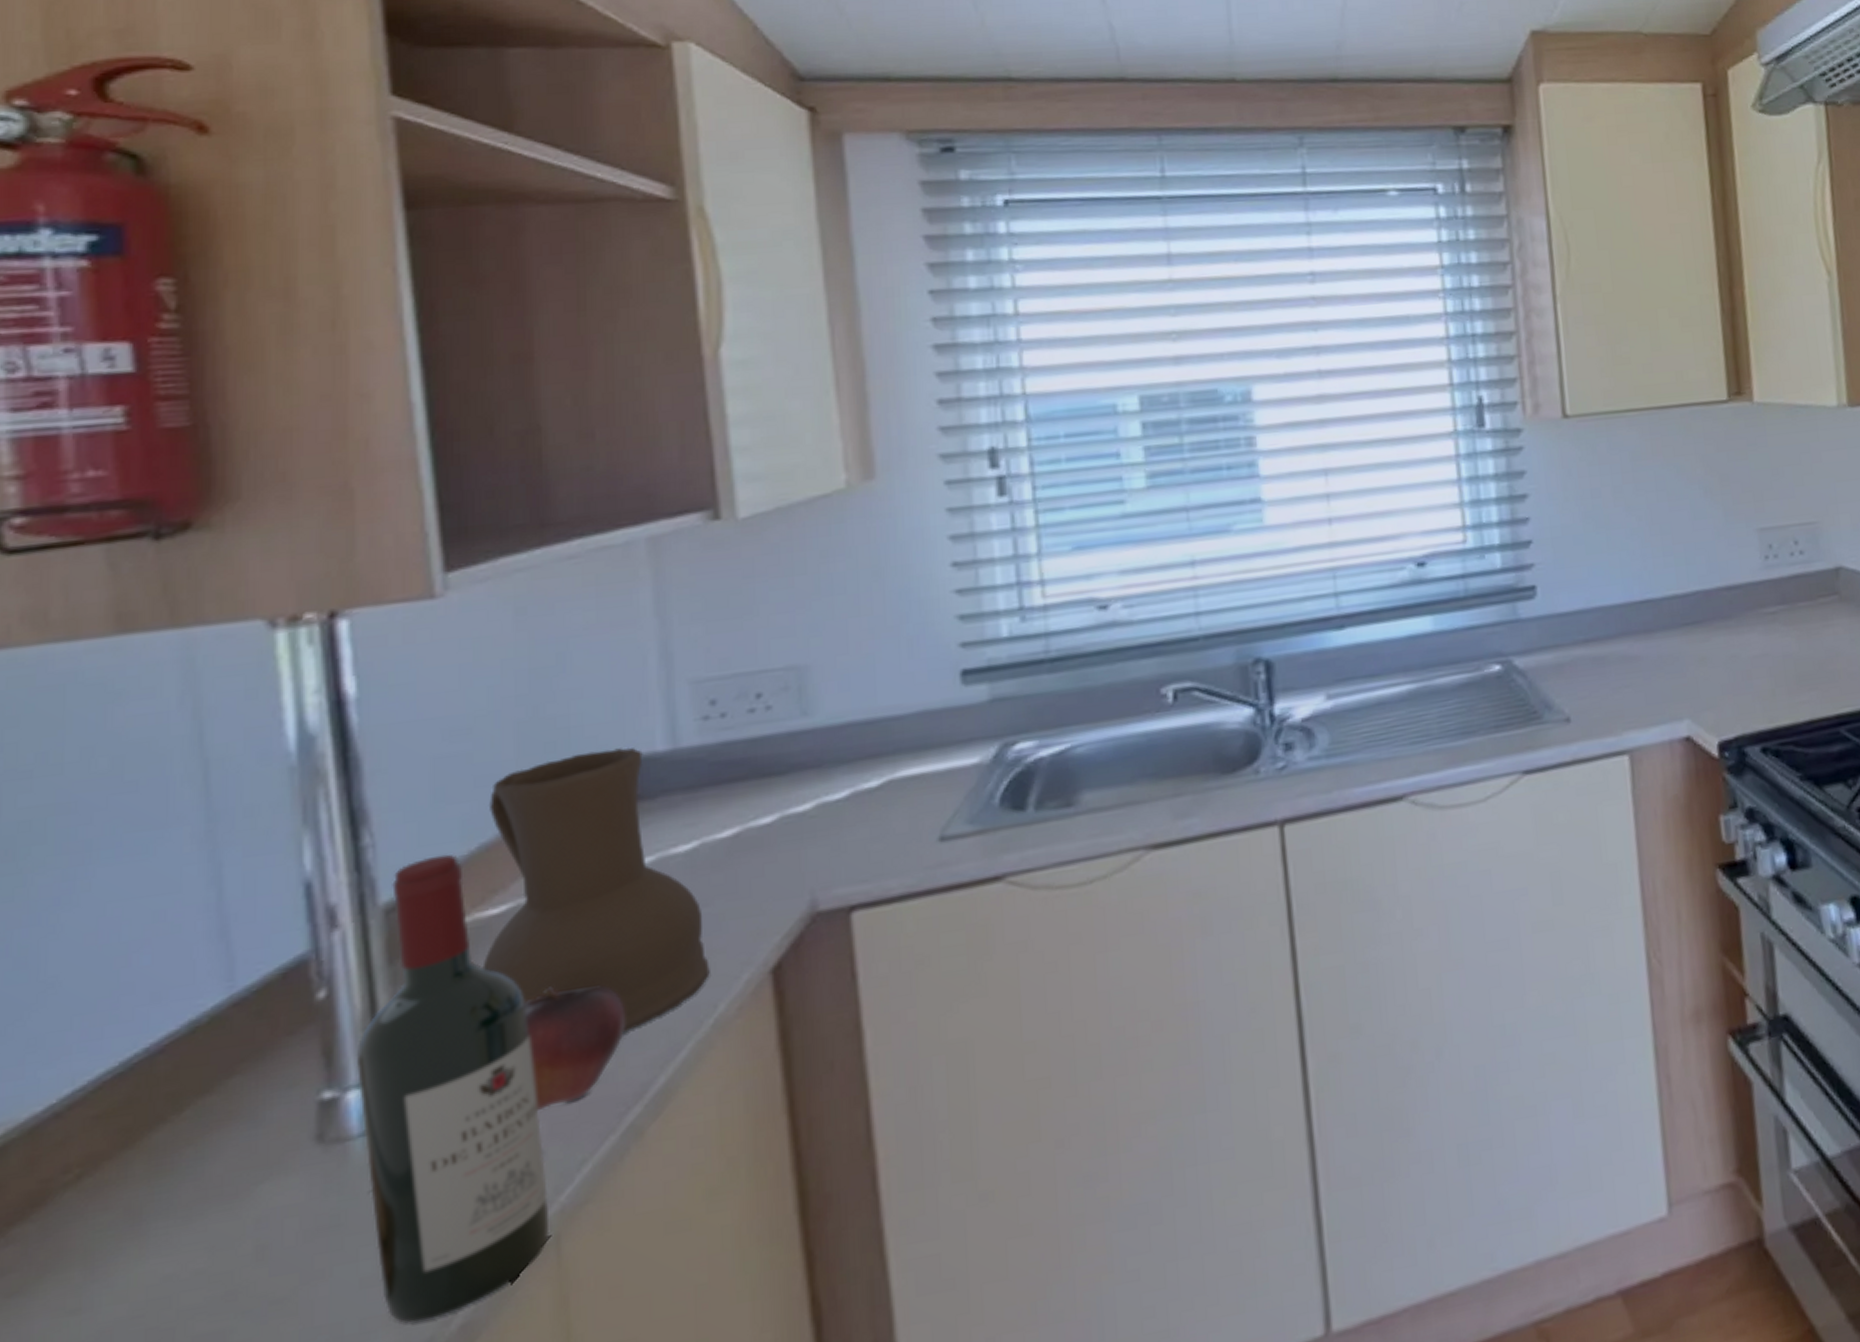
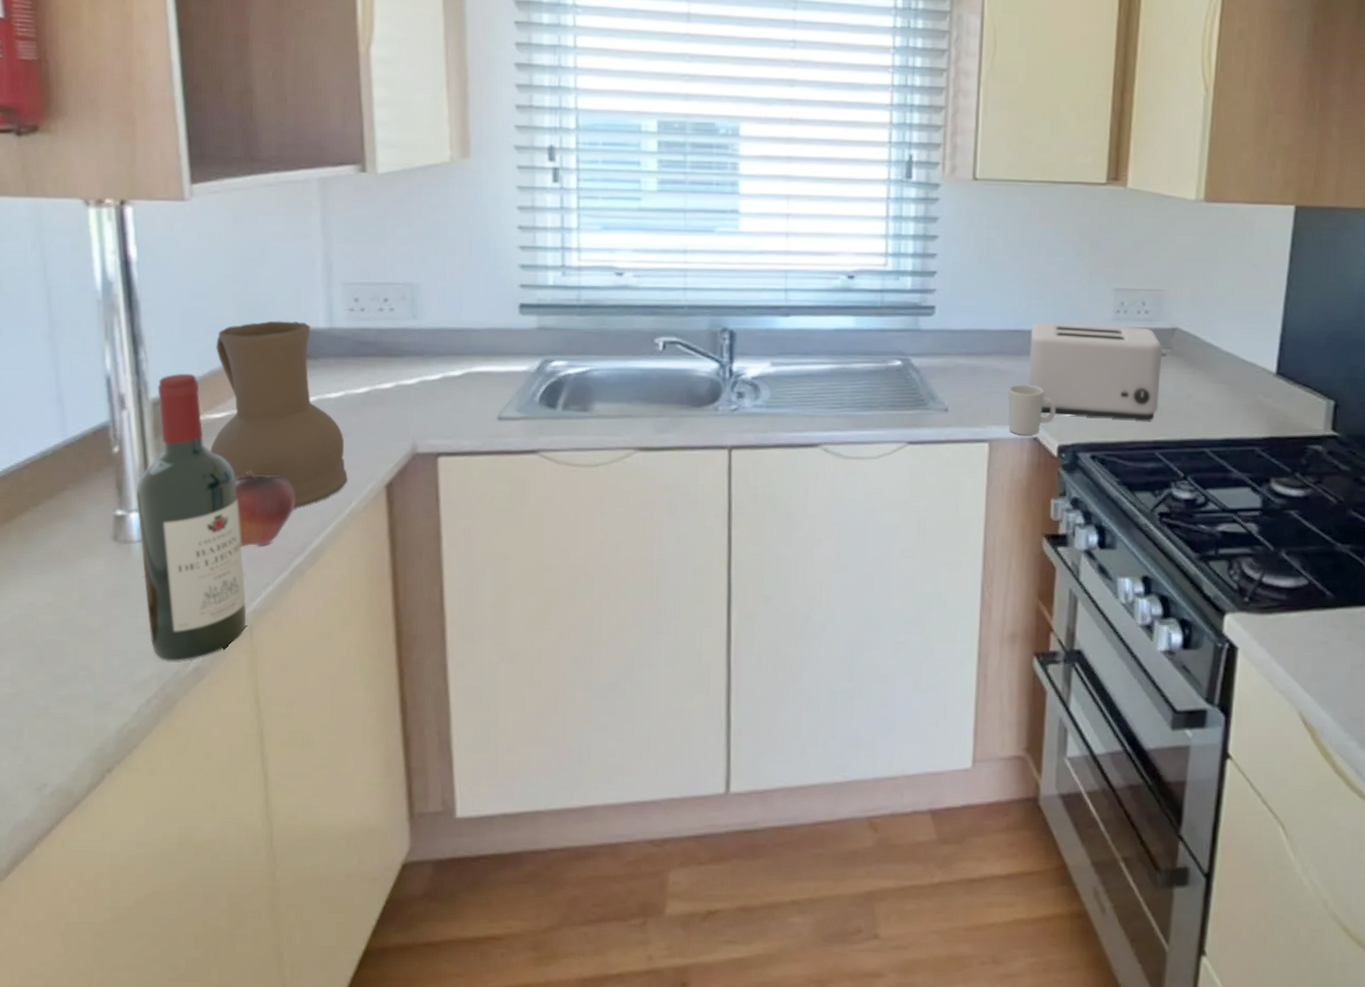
mug: none [1644,668,1709,737] -> present [1008,383,1056,436]
toaster: none [1661,572,1836,704] -> present [1028,321,1168,421]

